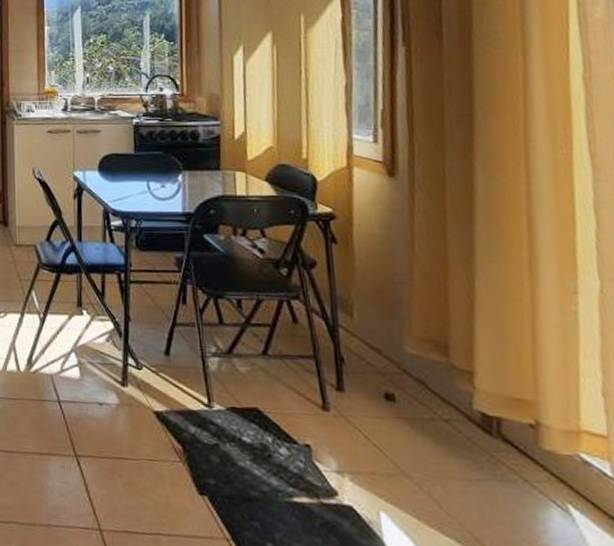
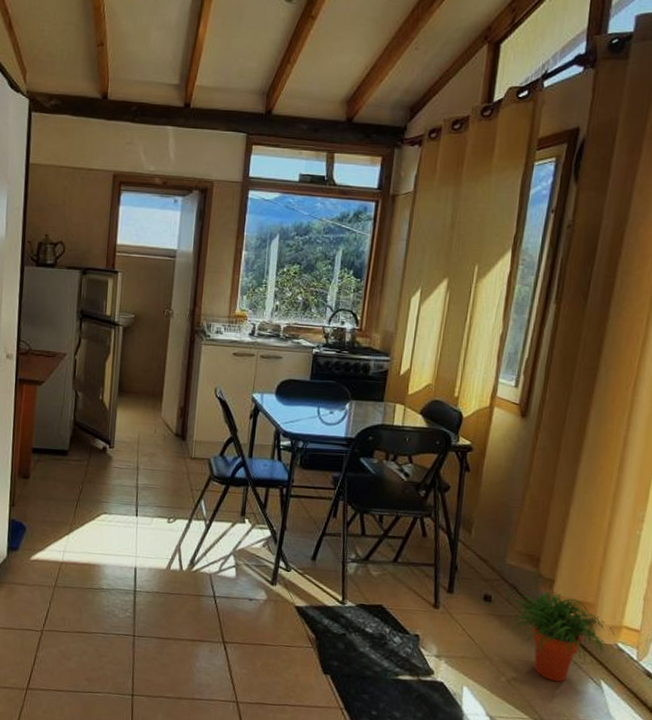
potted plant: none [421,386,574,507] -> present [510,591,616,682]

